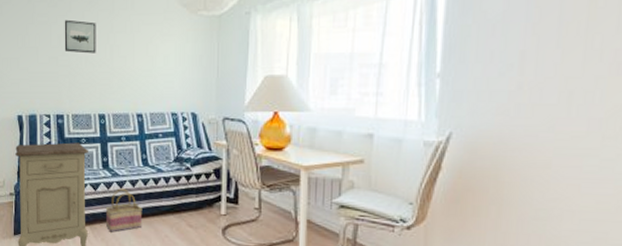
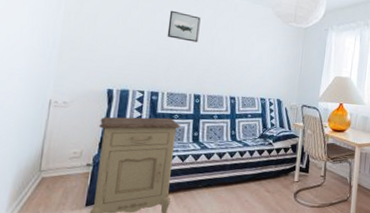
basket: present [105,188,143,233] -> none [190,160,227,199]

